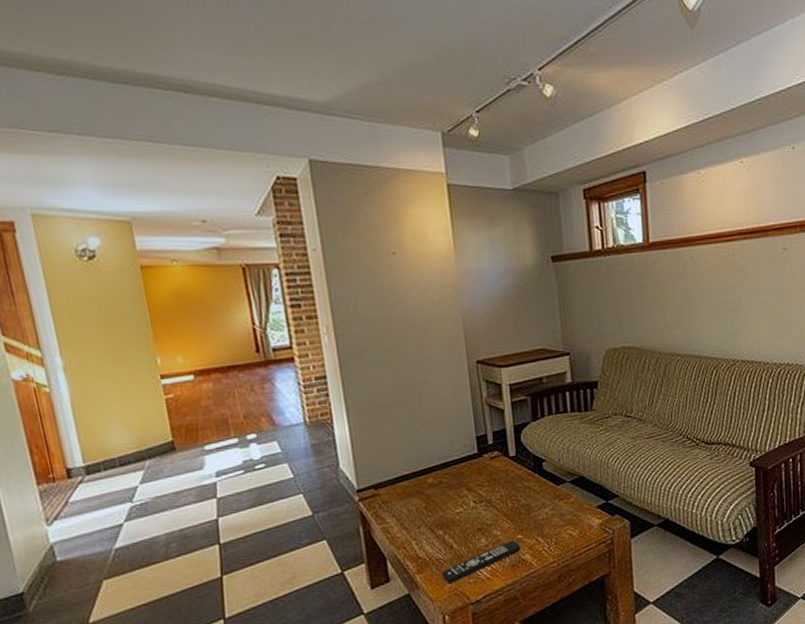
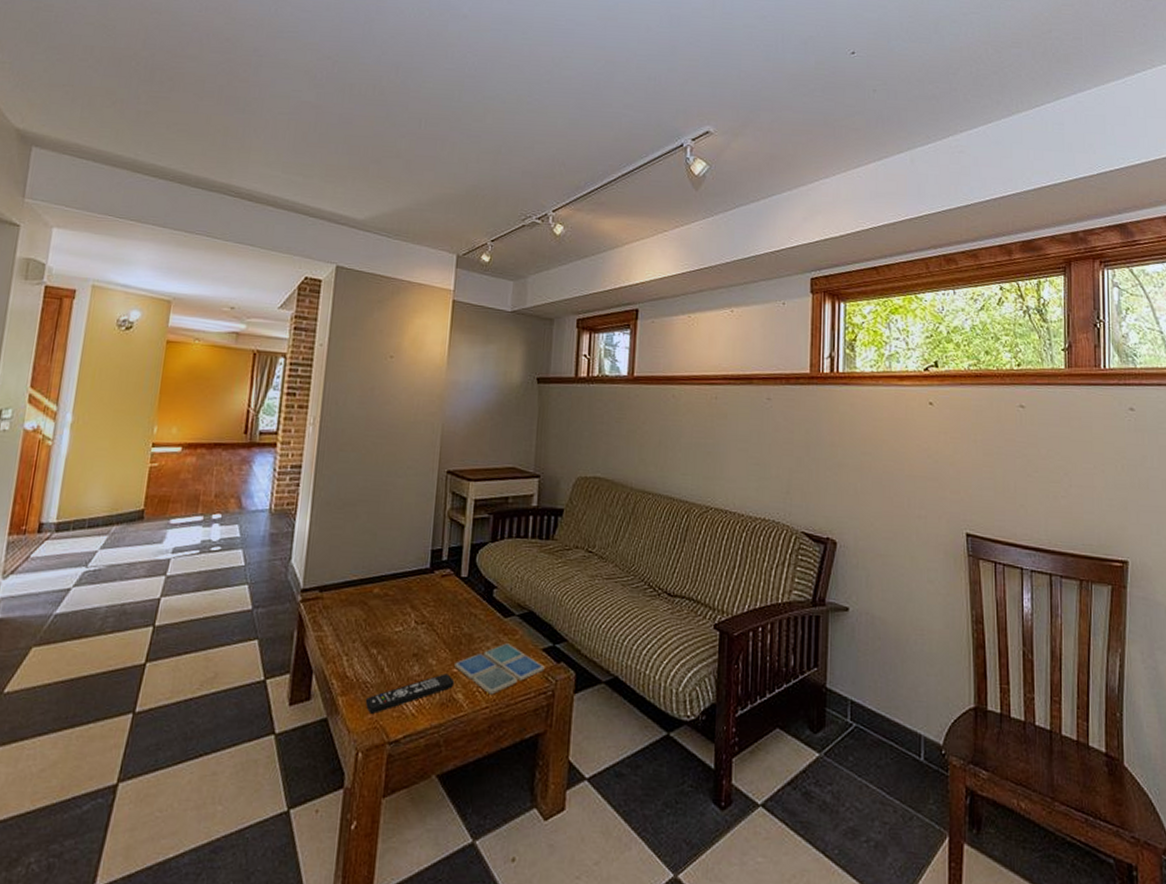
drink coaster: none [518,506,601,551] -> present [454,643,545,695]

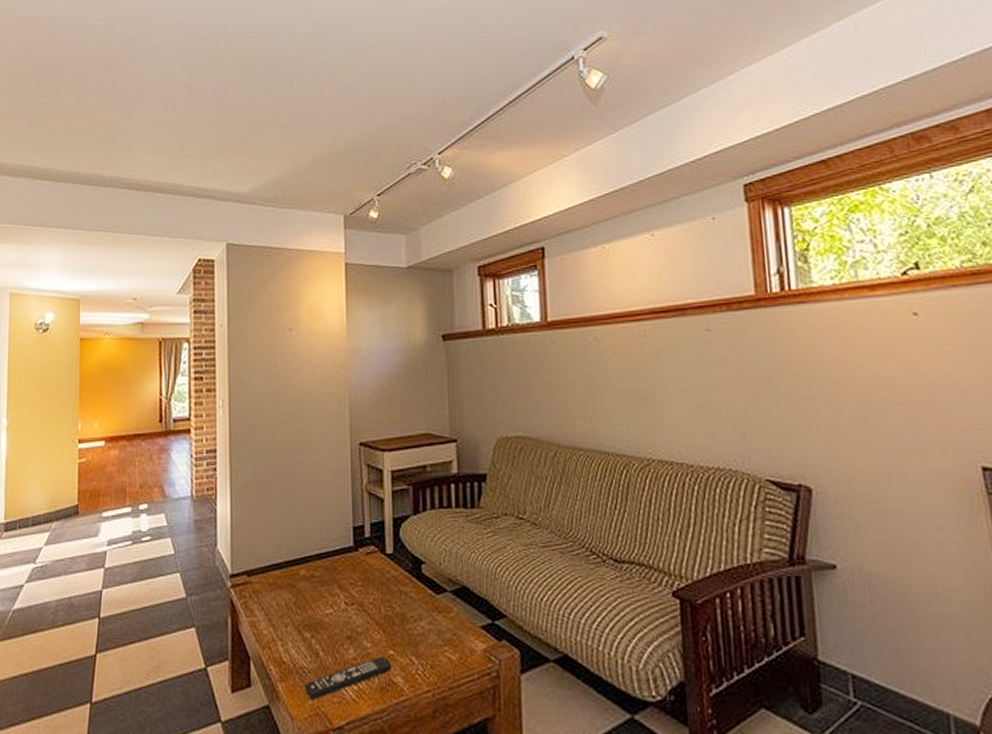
drink coaster: present [454,643,545,695] -> none [390,622,486,678]

